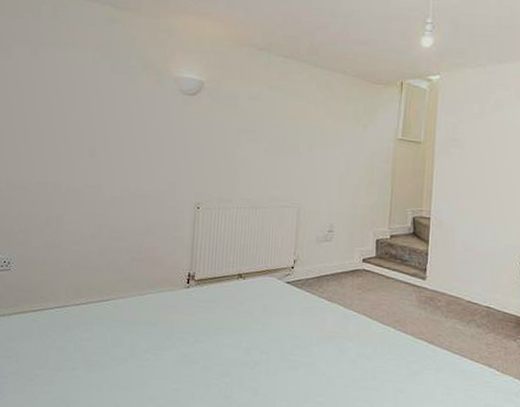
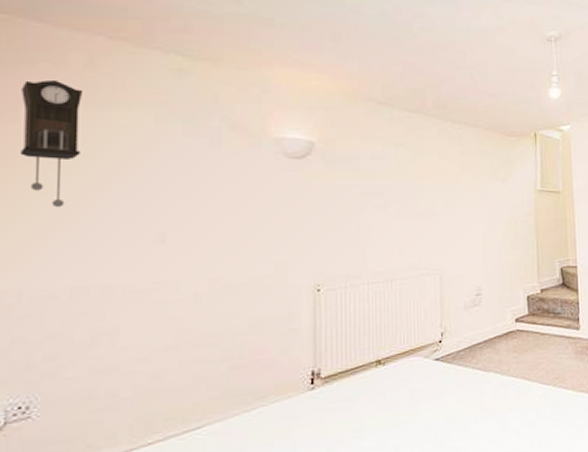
pendulum clock: none [11,26,50,123] -> present [19,79,84,208]

